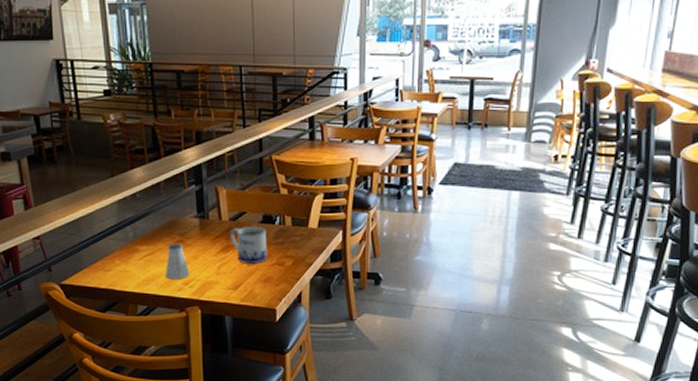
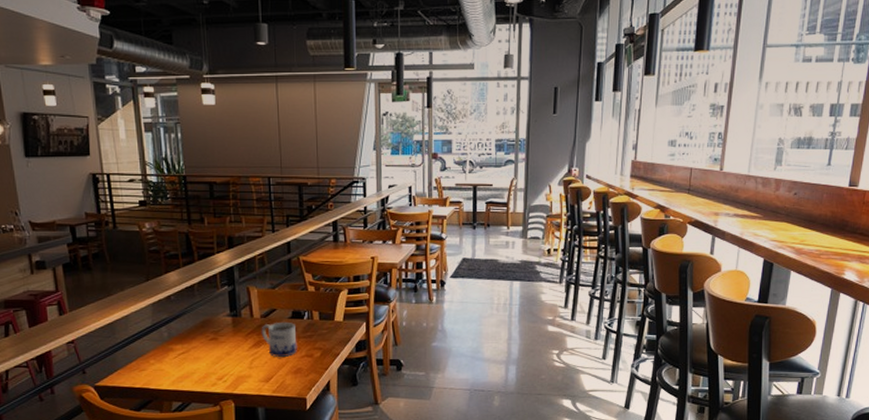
saltshaker: present [165,243,190,280] -> none [199,340,224,376]

